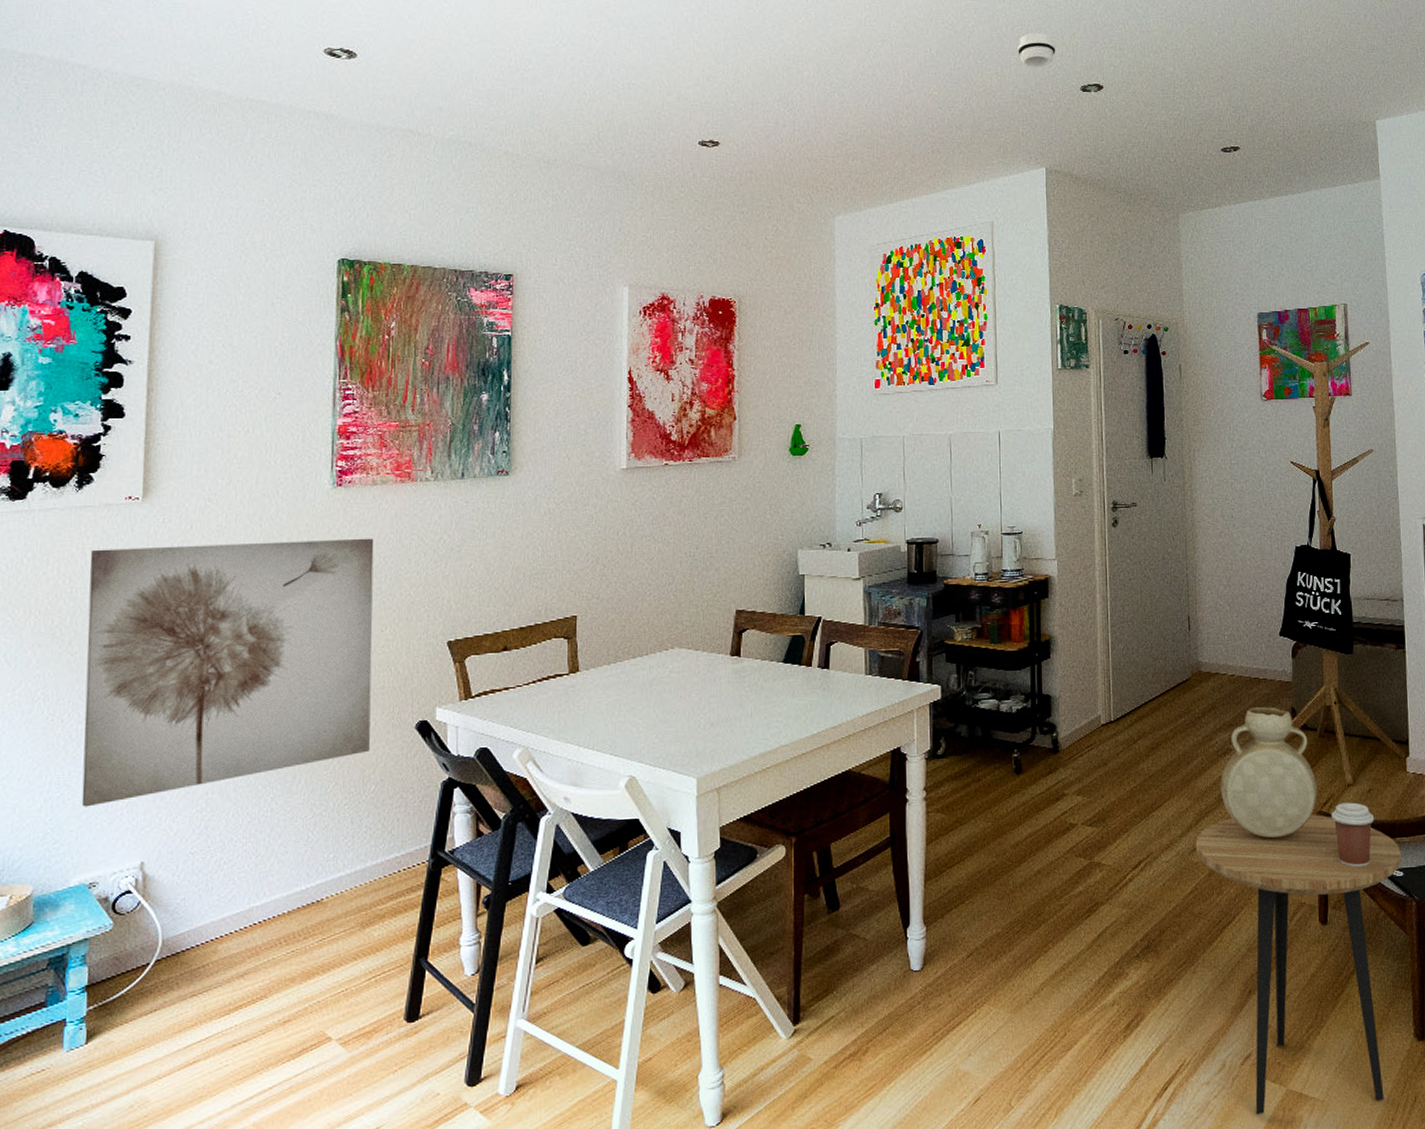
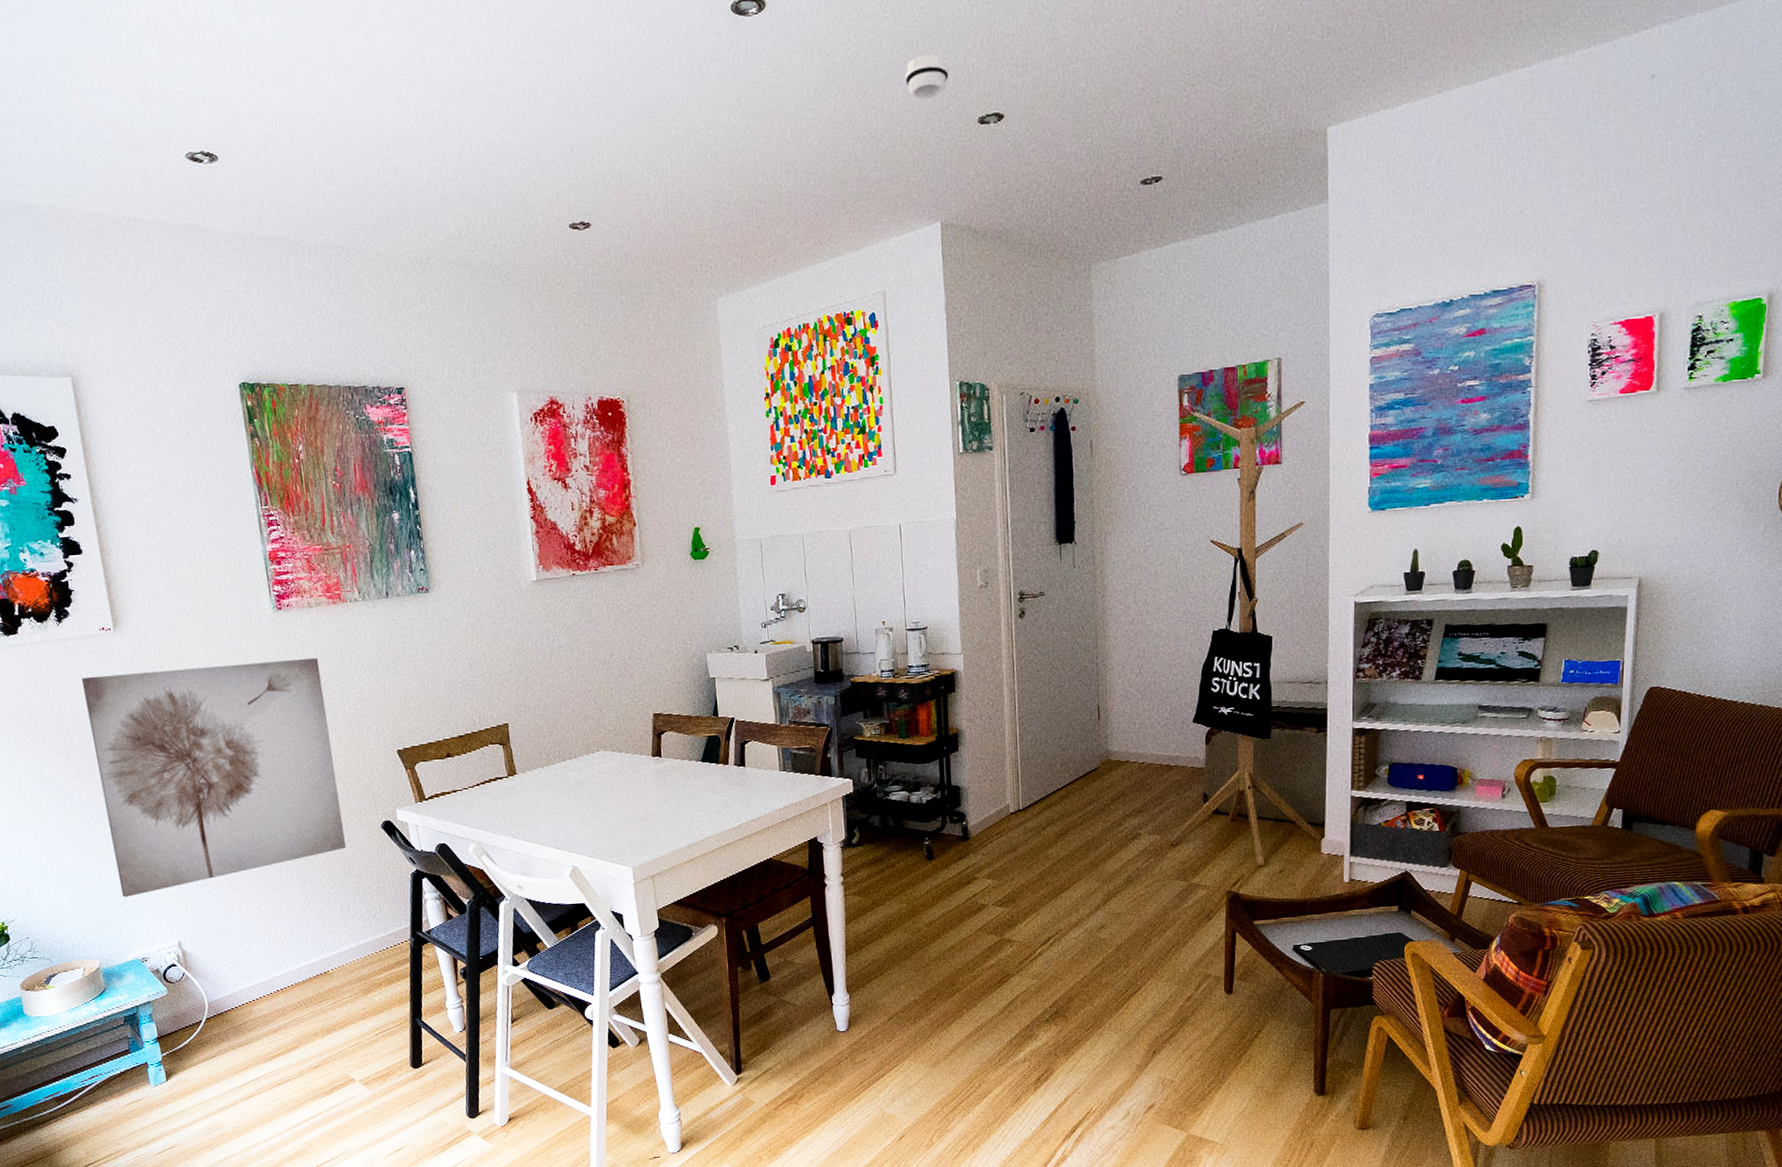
side table: present [1195,814,1402,1115] -> none [1103,893,1311,1154]
vase: present [1221,707,1318,839] -> none [1129,793,1228,917]
coffee cup: present [1331,802,1375,868] -> none [1241,882,1285,943]

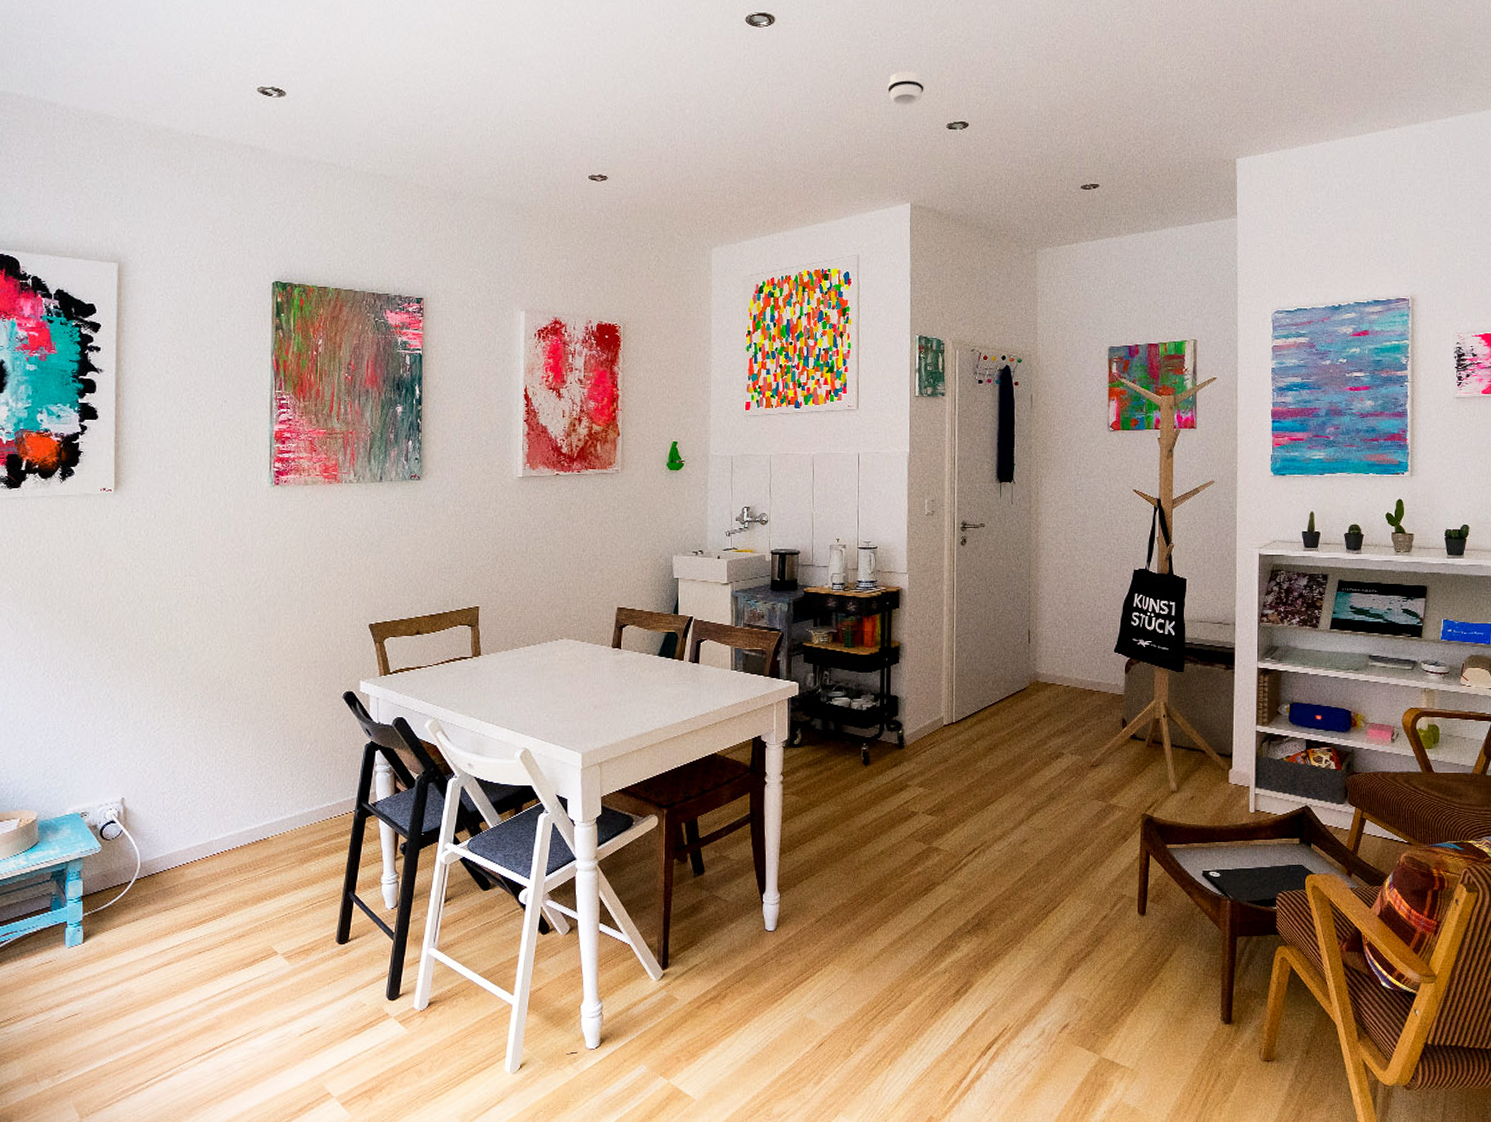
wall art: present [81,657,347,898] -> none [73,531,307,750]

